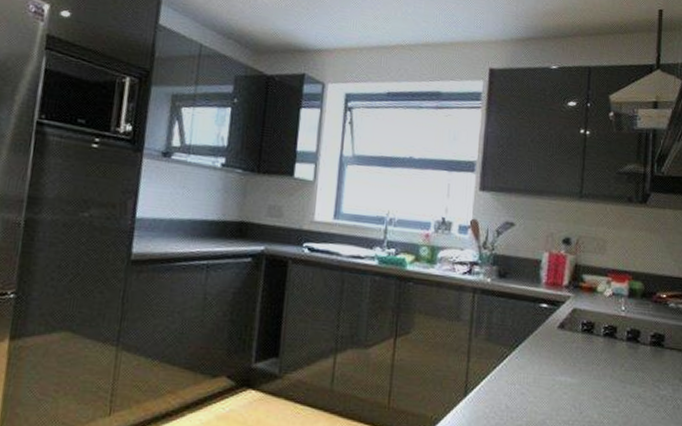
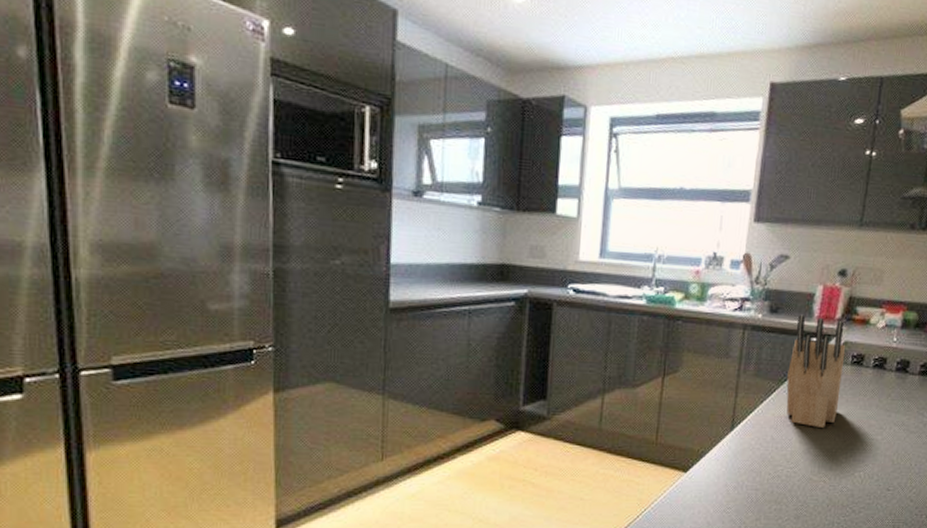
knife block: none [518,280,575,398] -> present [786,314,846,428]

